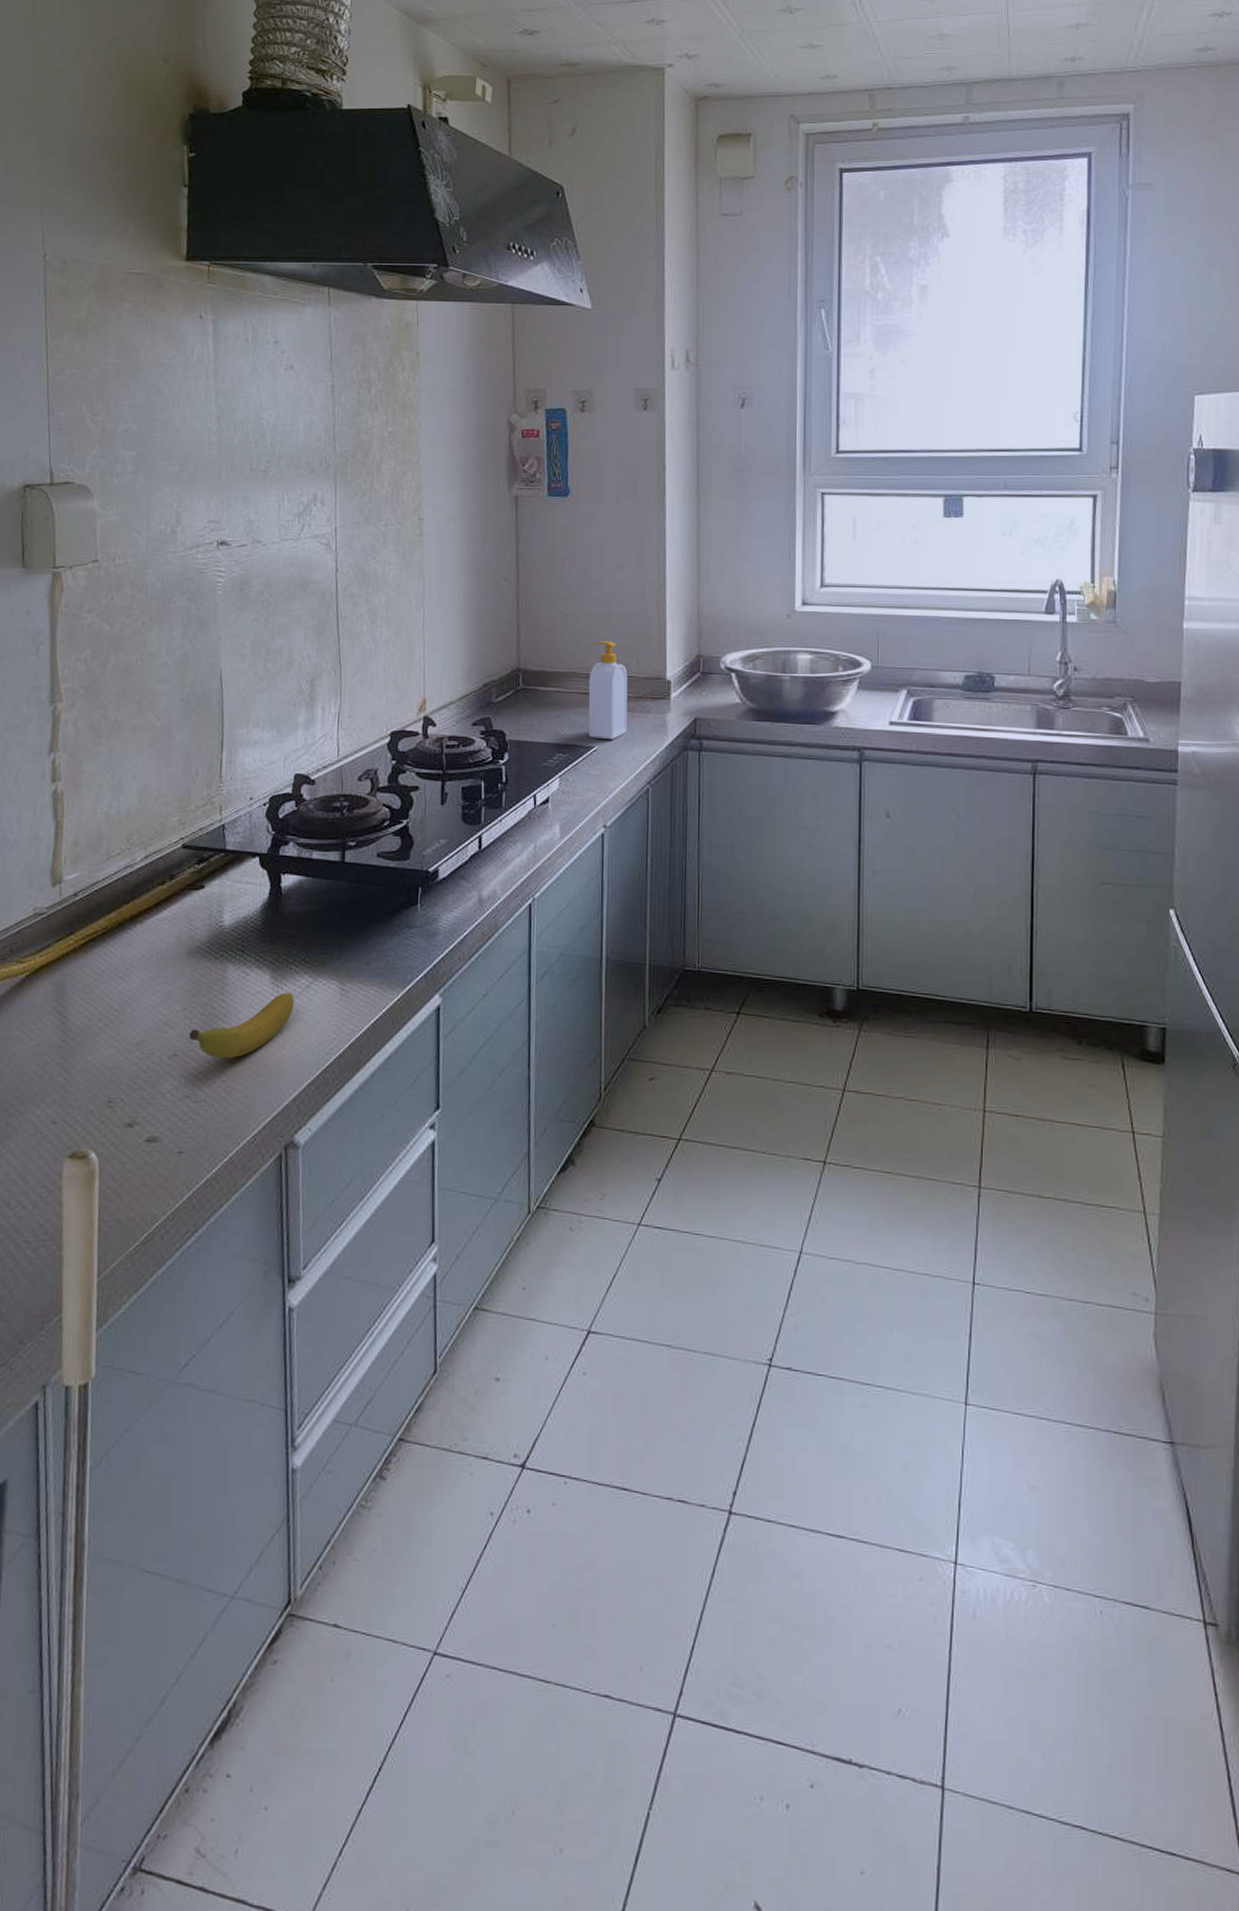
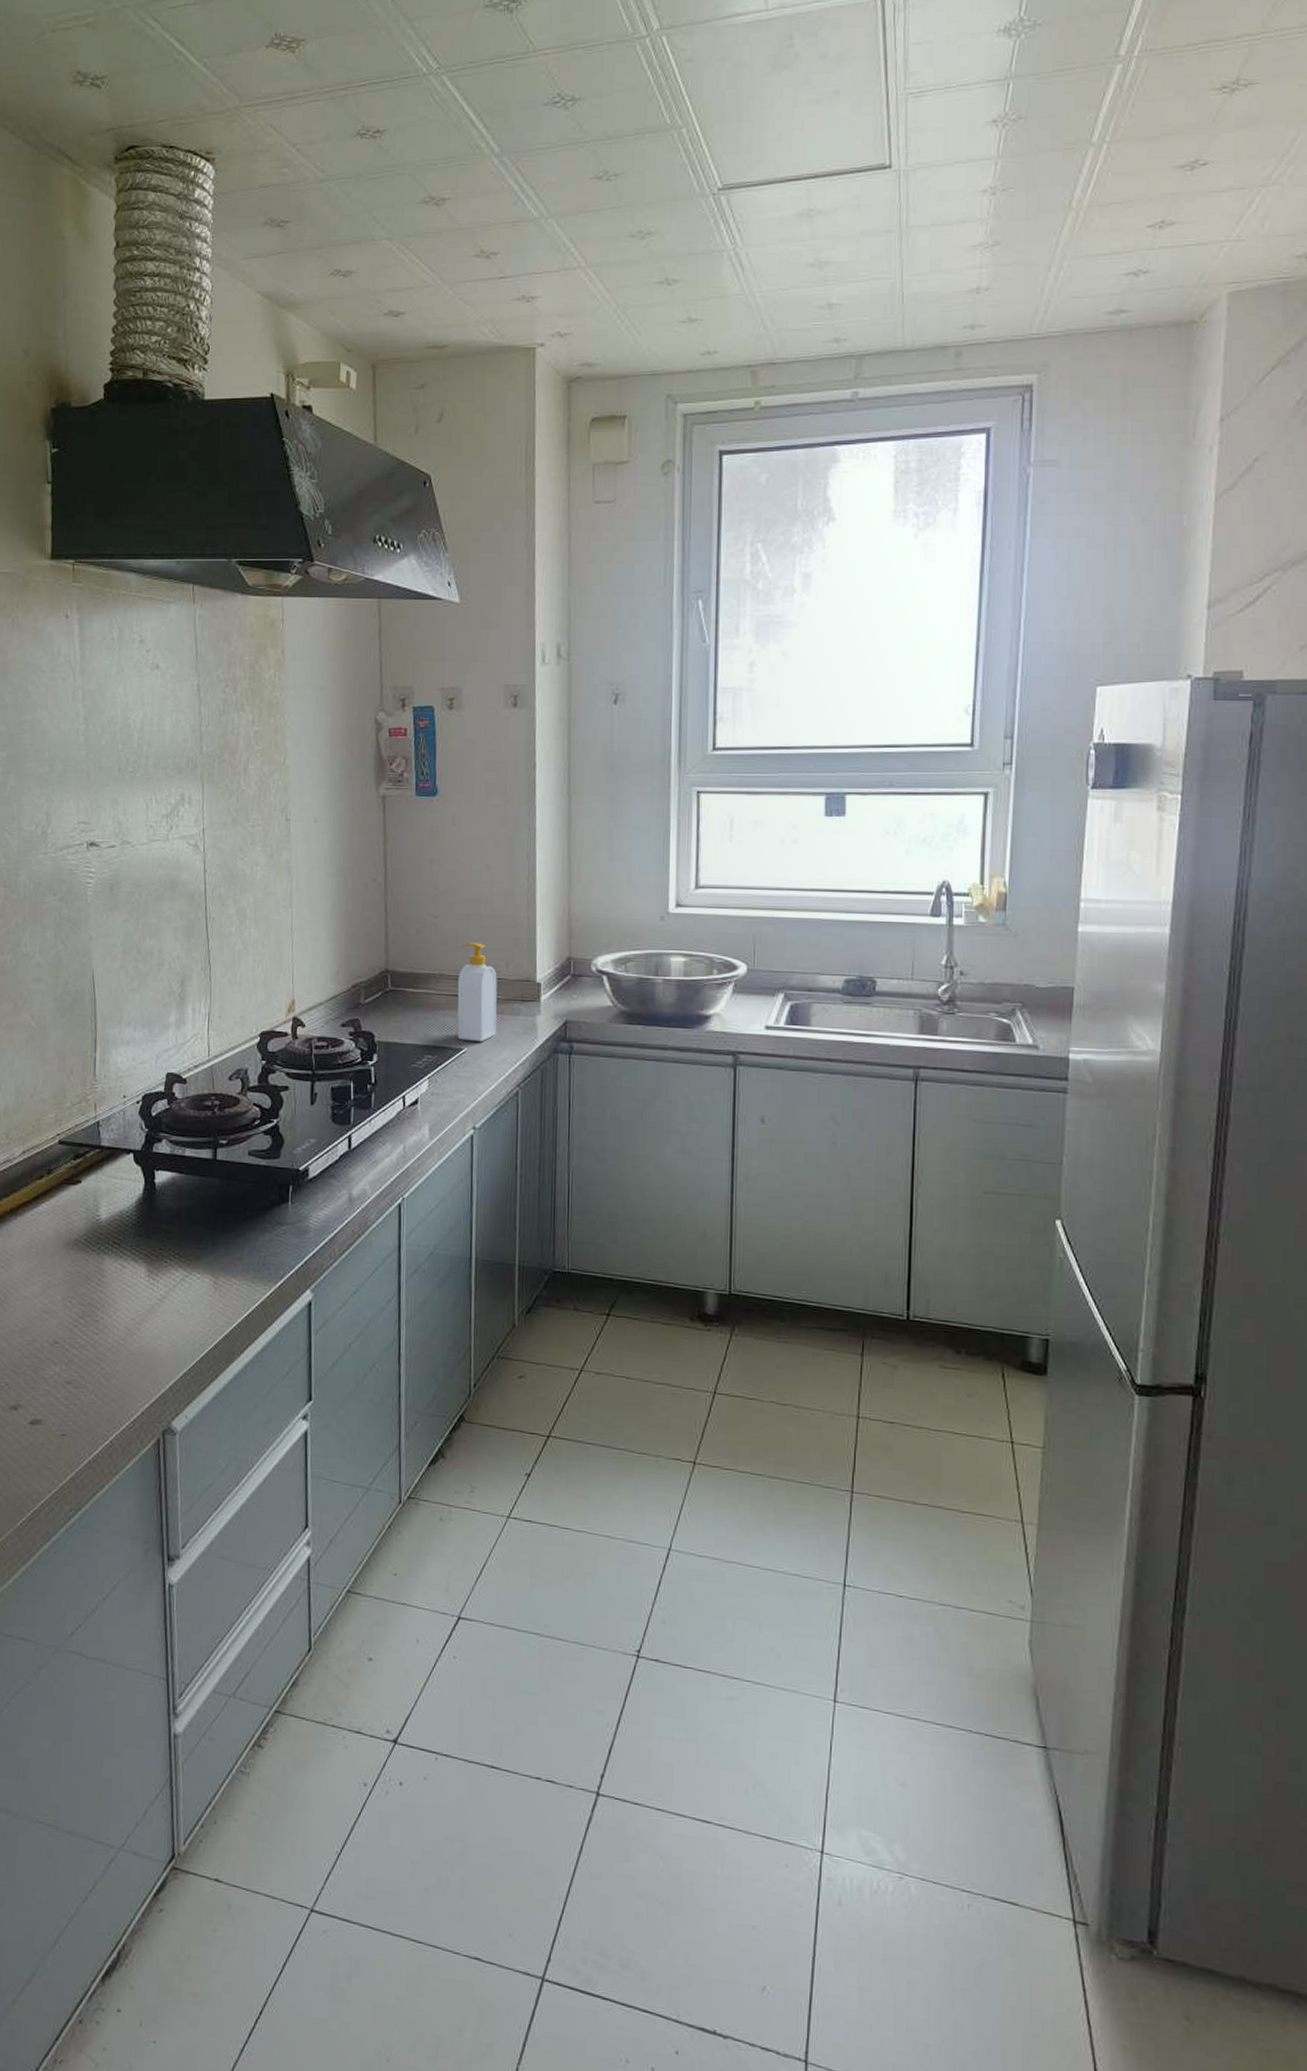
banana: present [189,992,294,1059] -> none [69,1285,169,1348]

